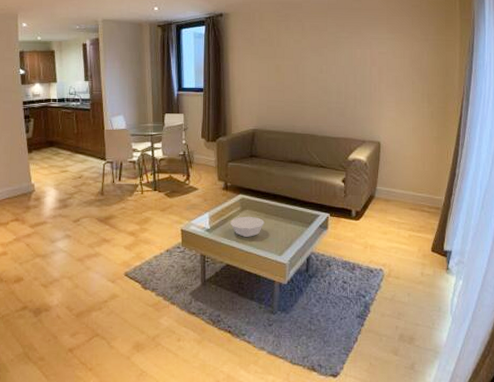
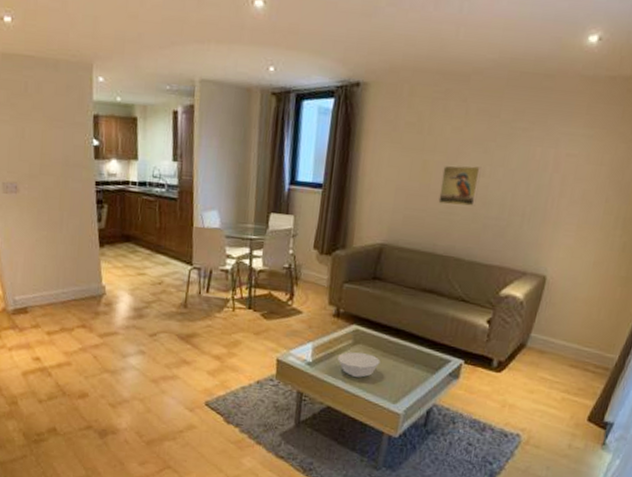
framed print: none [292,66,320,96] -> present [438,165,482,206]

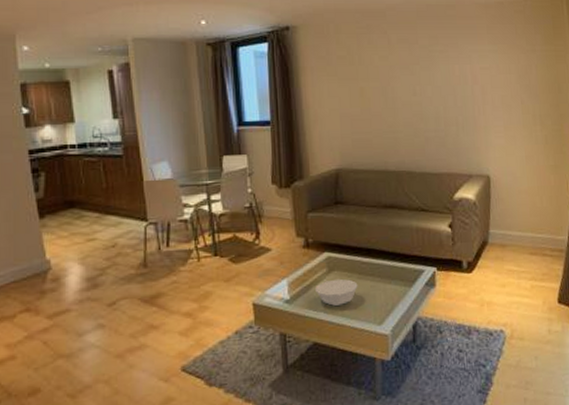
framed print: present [438,165,482,206] -> none [379,87,414,125]

